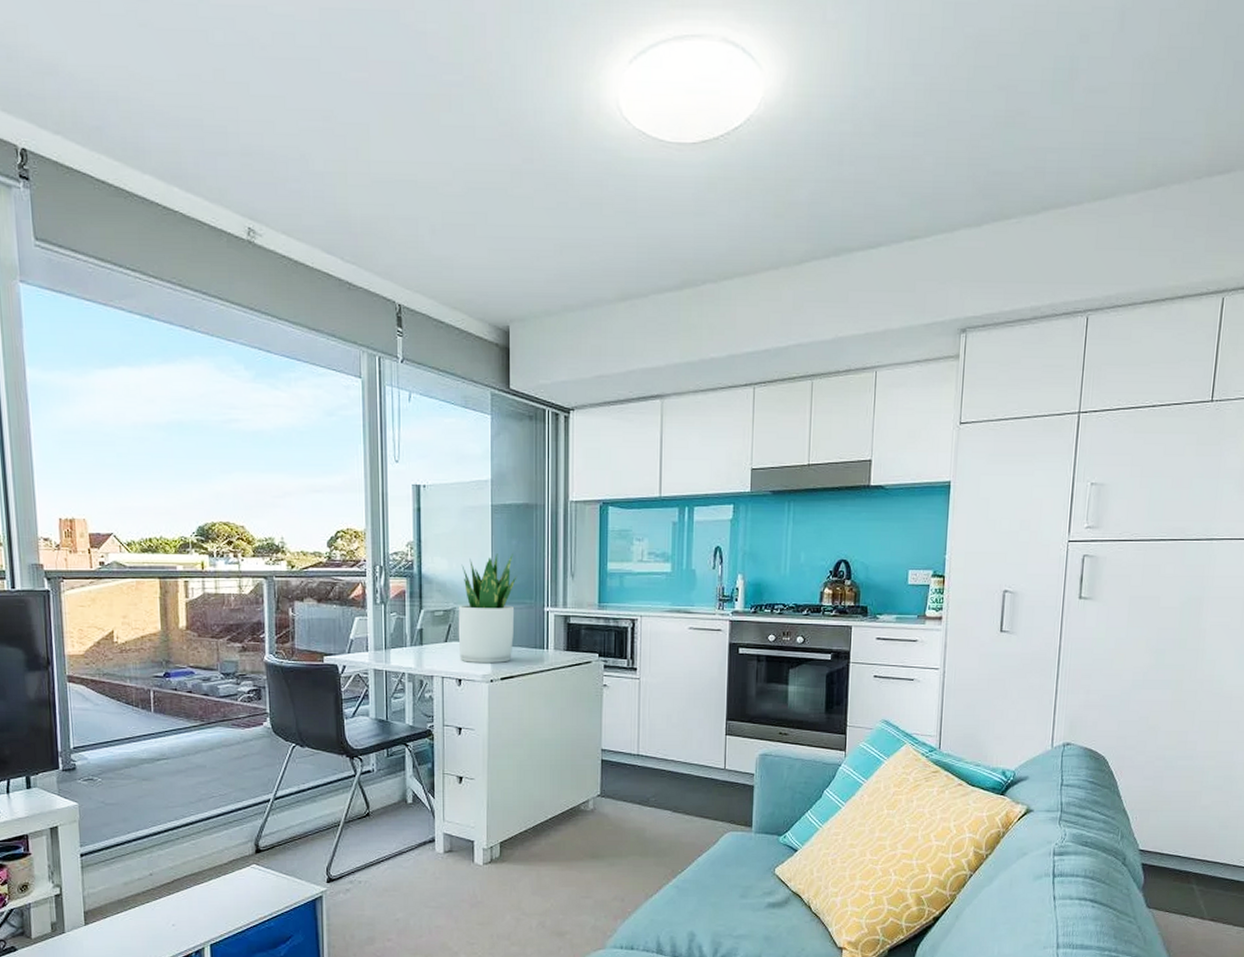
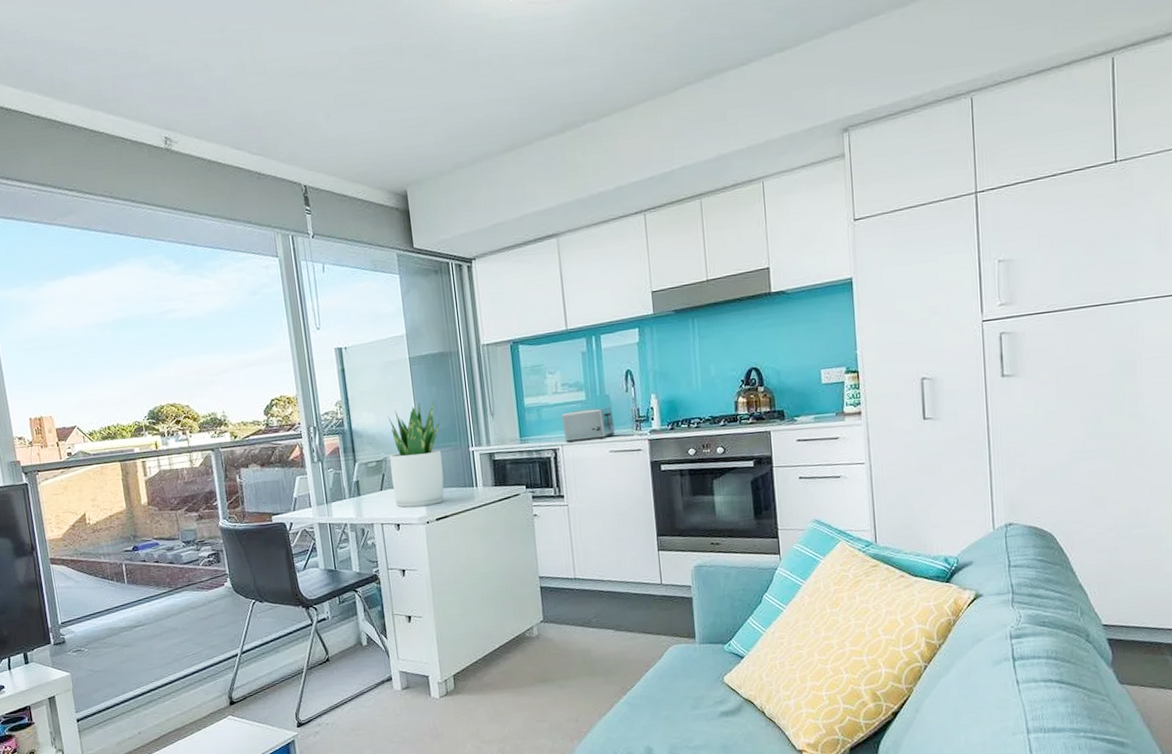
toaster: none [644,581,697,616] -> present [561,406,615,444]

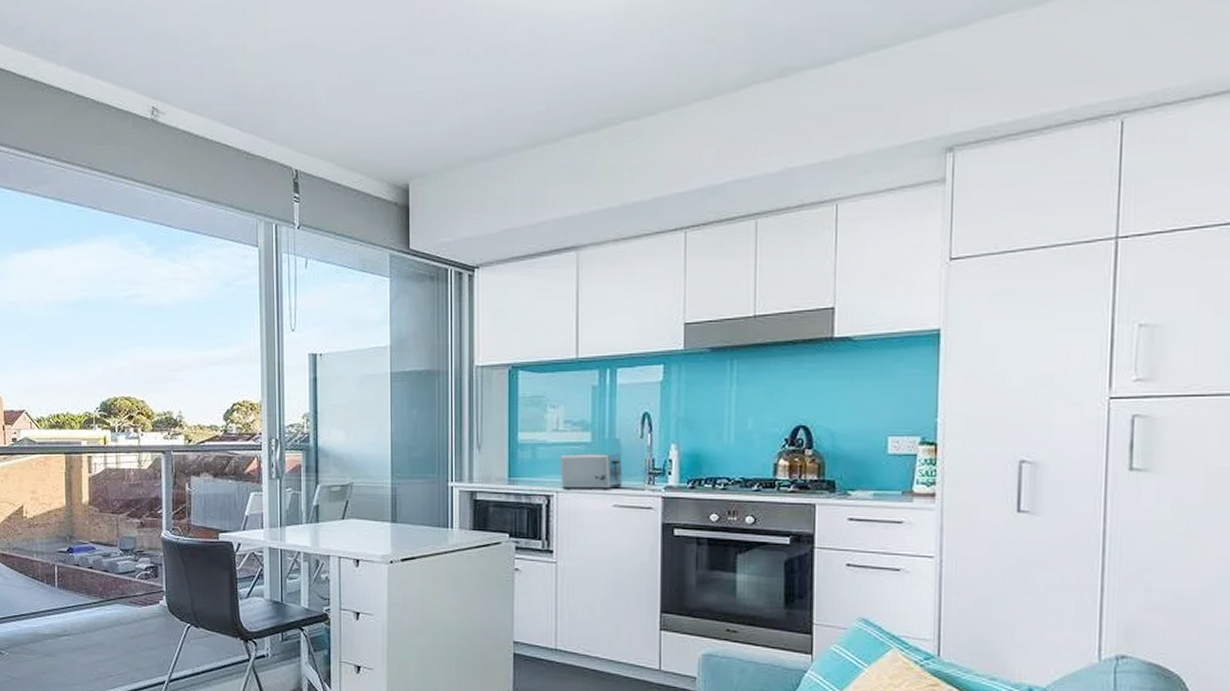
planter: present [387,401,445,508] -> none [355,424,419,544]

